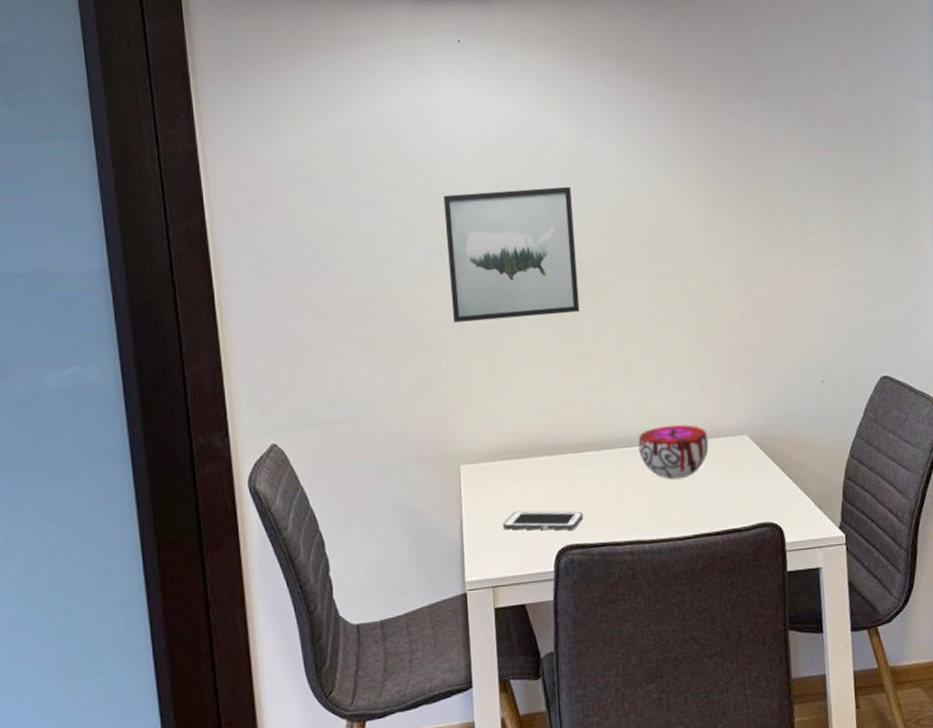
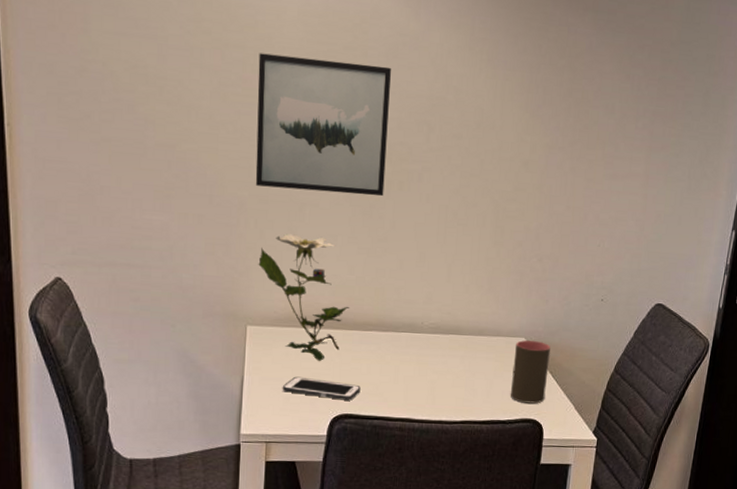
flower: none [464,363,560,492] -> present [258,234,349,361]
decorative bowl: present [638,425,709,480] -> none [421,318,489,369]
cup: none [739,436,780,506] -> present [511,340,551,404]

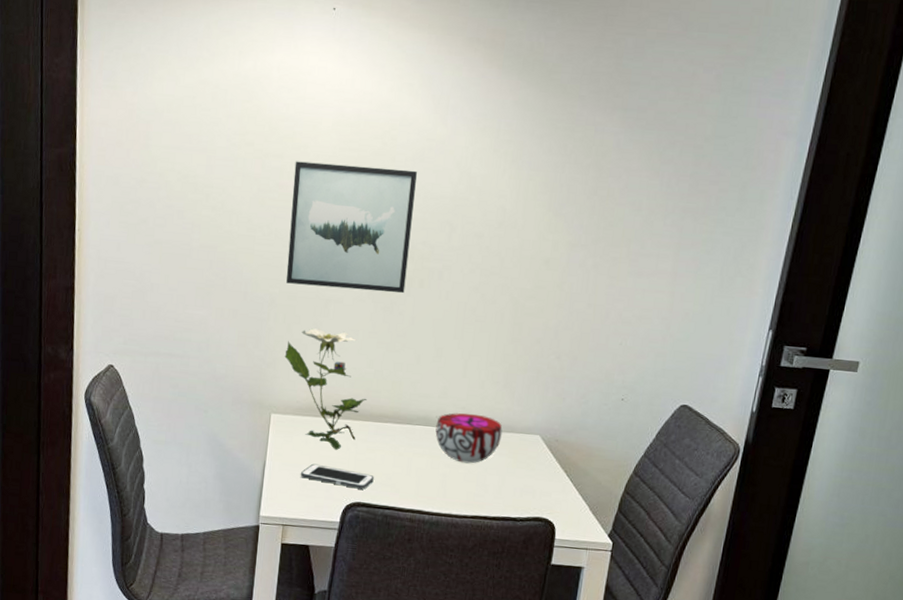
decorative bowl: none [421,318,489,369] -> present [435,413,503,464]
cup: present [511,340,551,404] -> none [523,437,566,503]

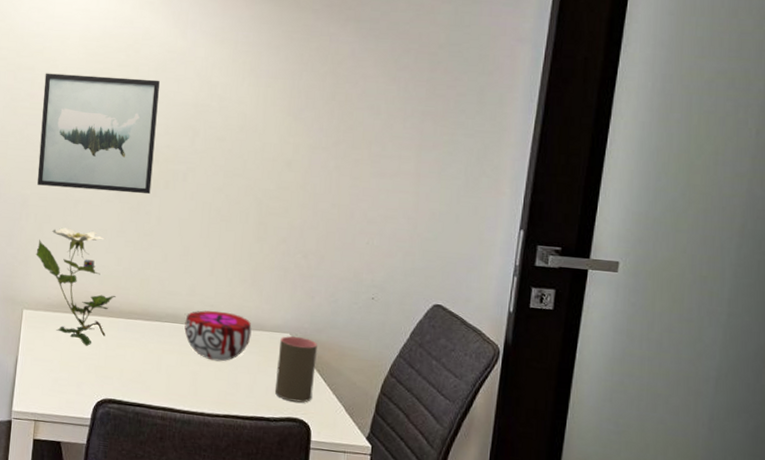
cell phone: present [300,463,374,490] -> none [51,359,125,386]
cup: none [523,437,566,503] -> present [275,336,317,403]

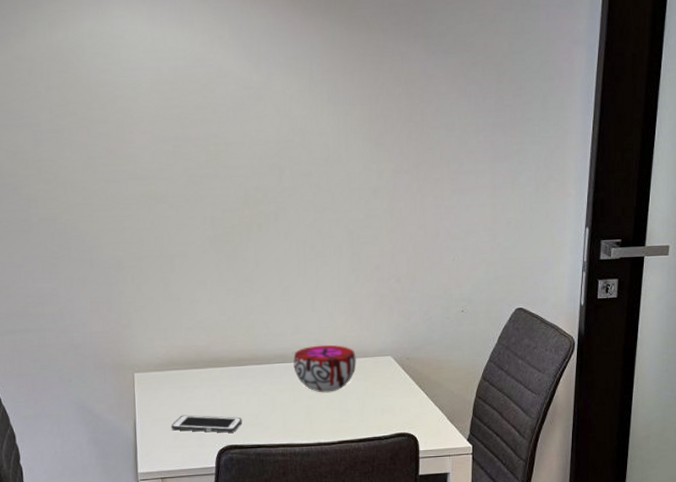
flower: present [36,227,116,346] -> none [138,285,224,398]
wall art: present [37,73,160,195] -> none [120,119,245,245]
cell phone: none [51,359,125,386] -> present [171,415,242,433]
cup: present [275,336,317,403] -> none [382,358,418,418]

